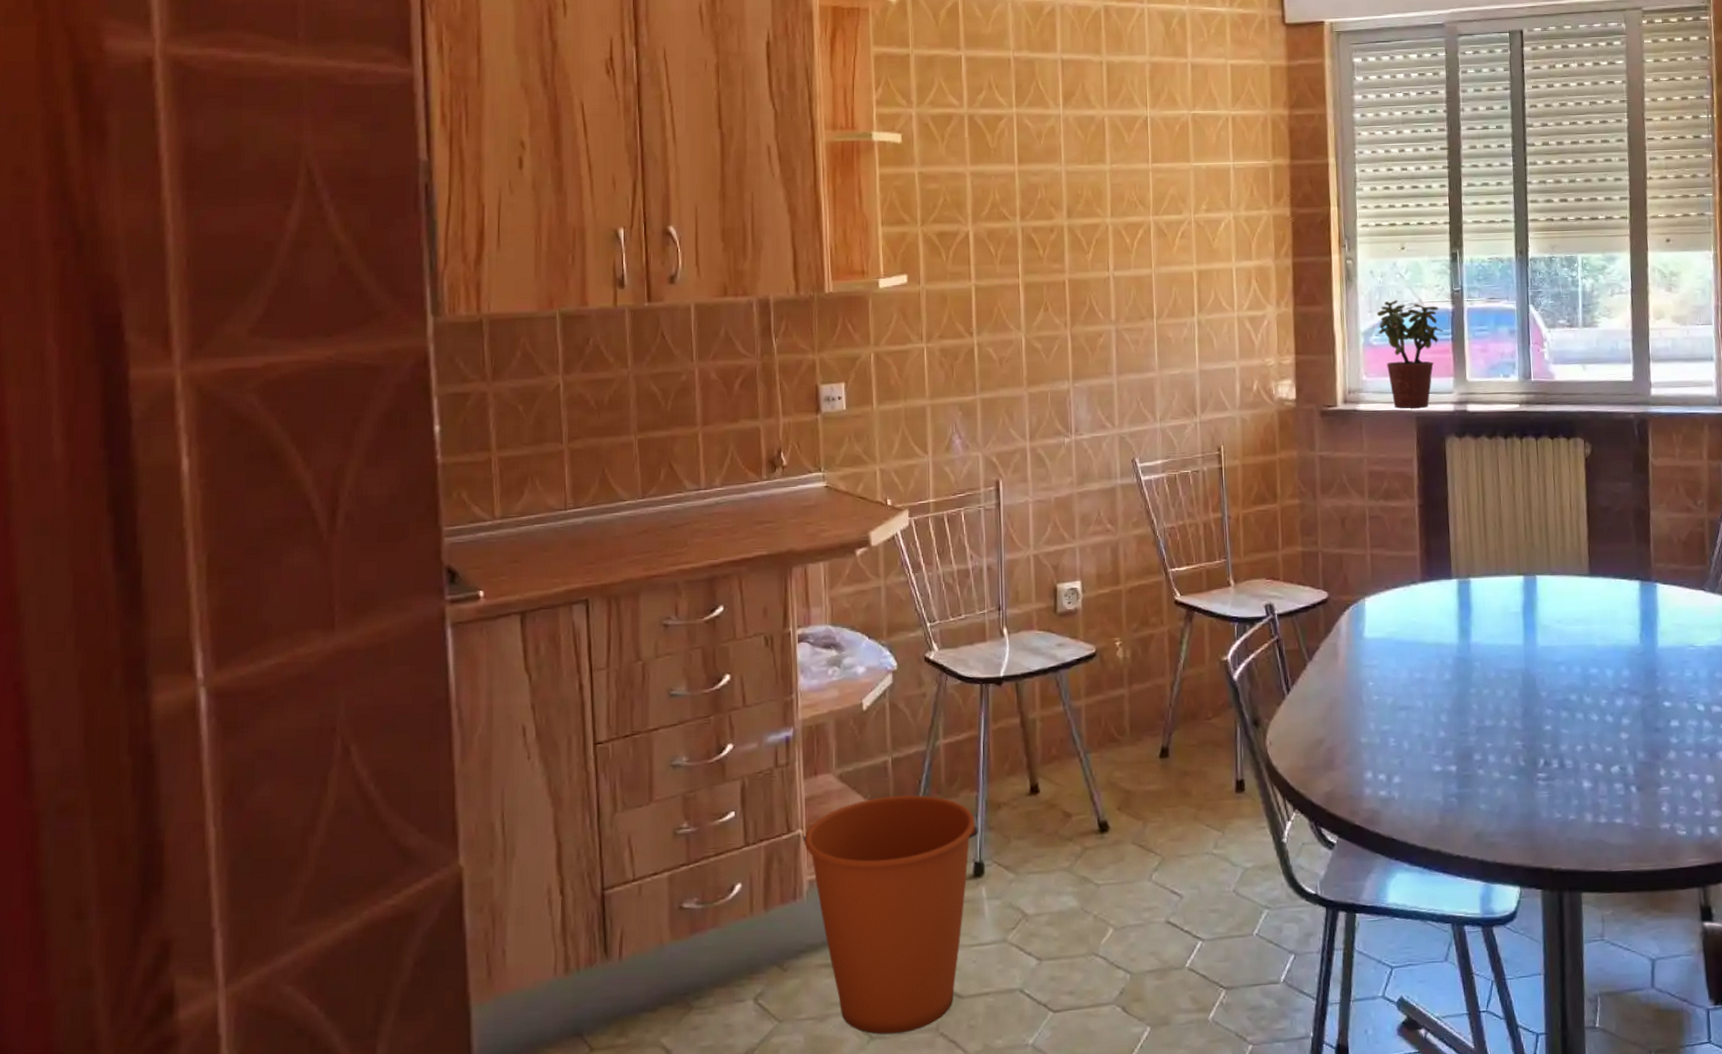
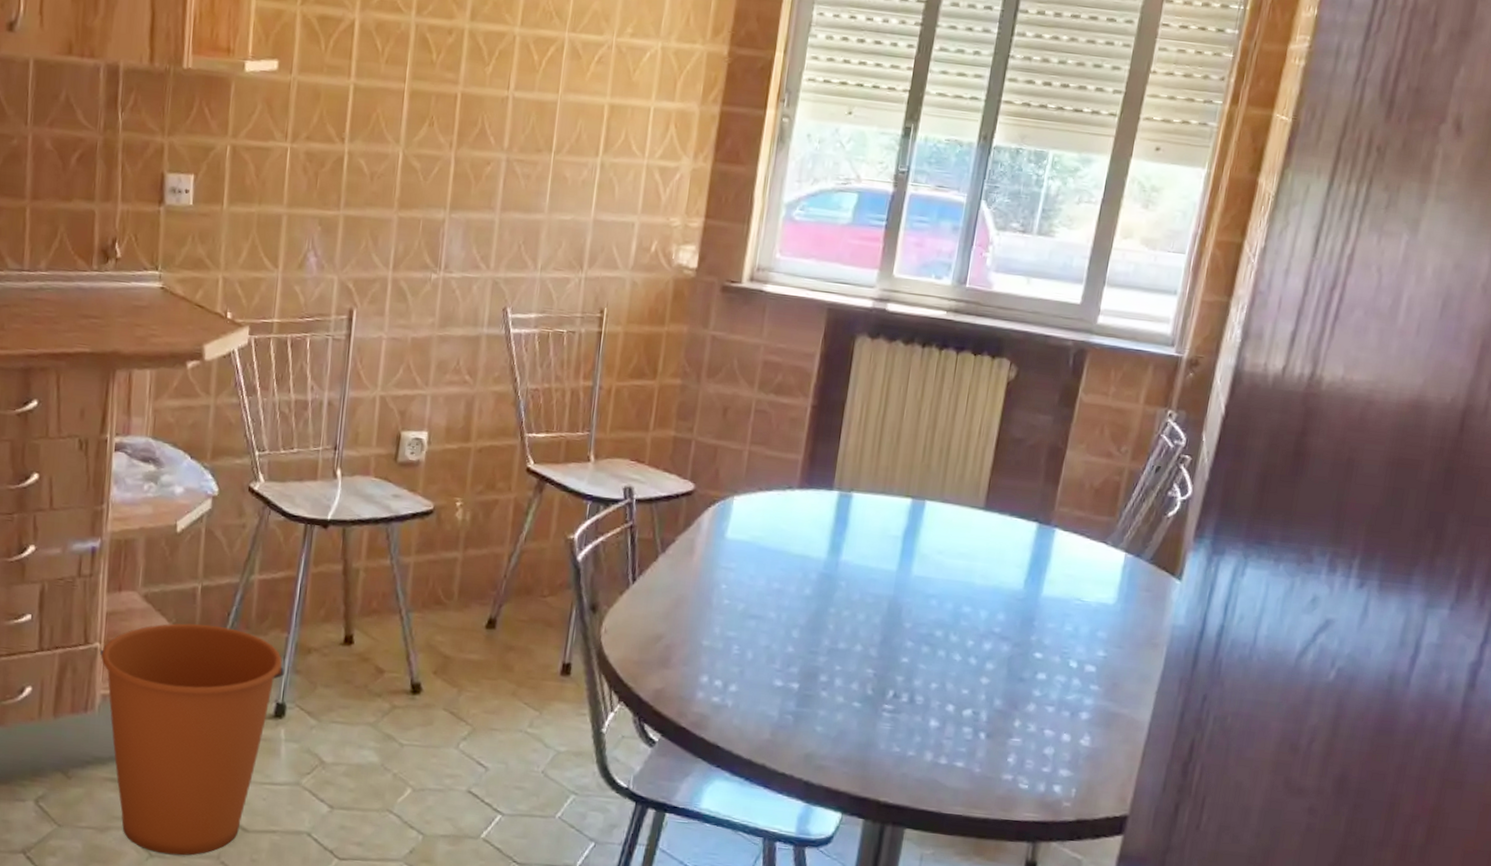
potted plant: present [1376,300,1444,409] -> none [803,172,878,299]

